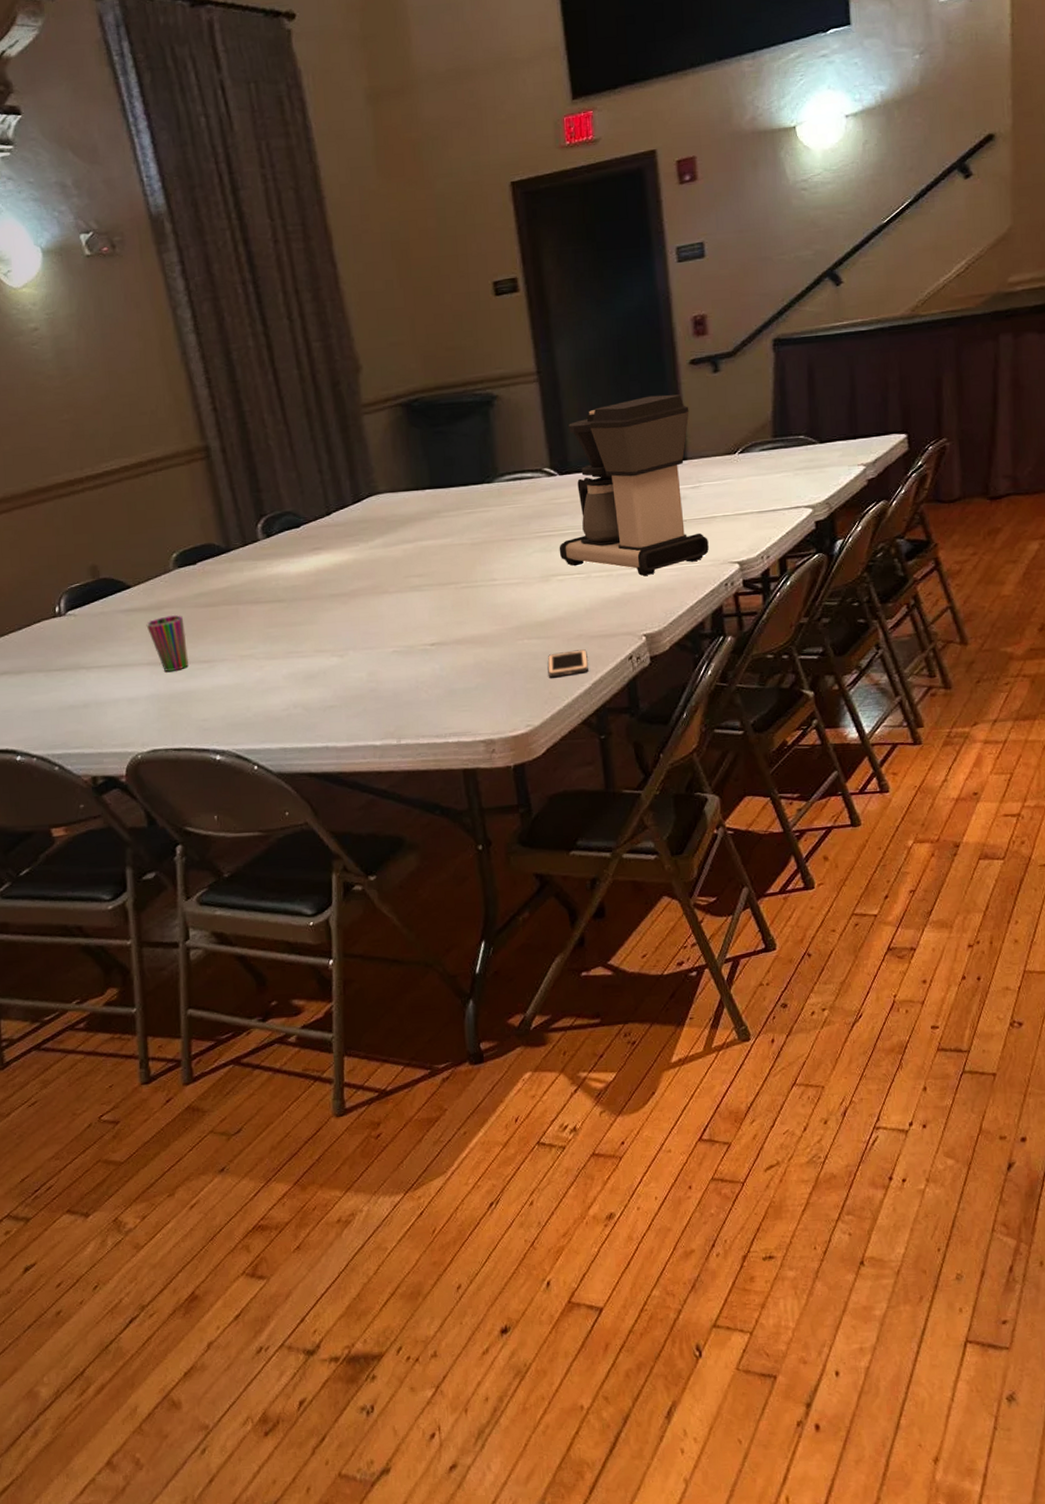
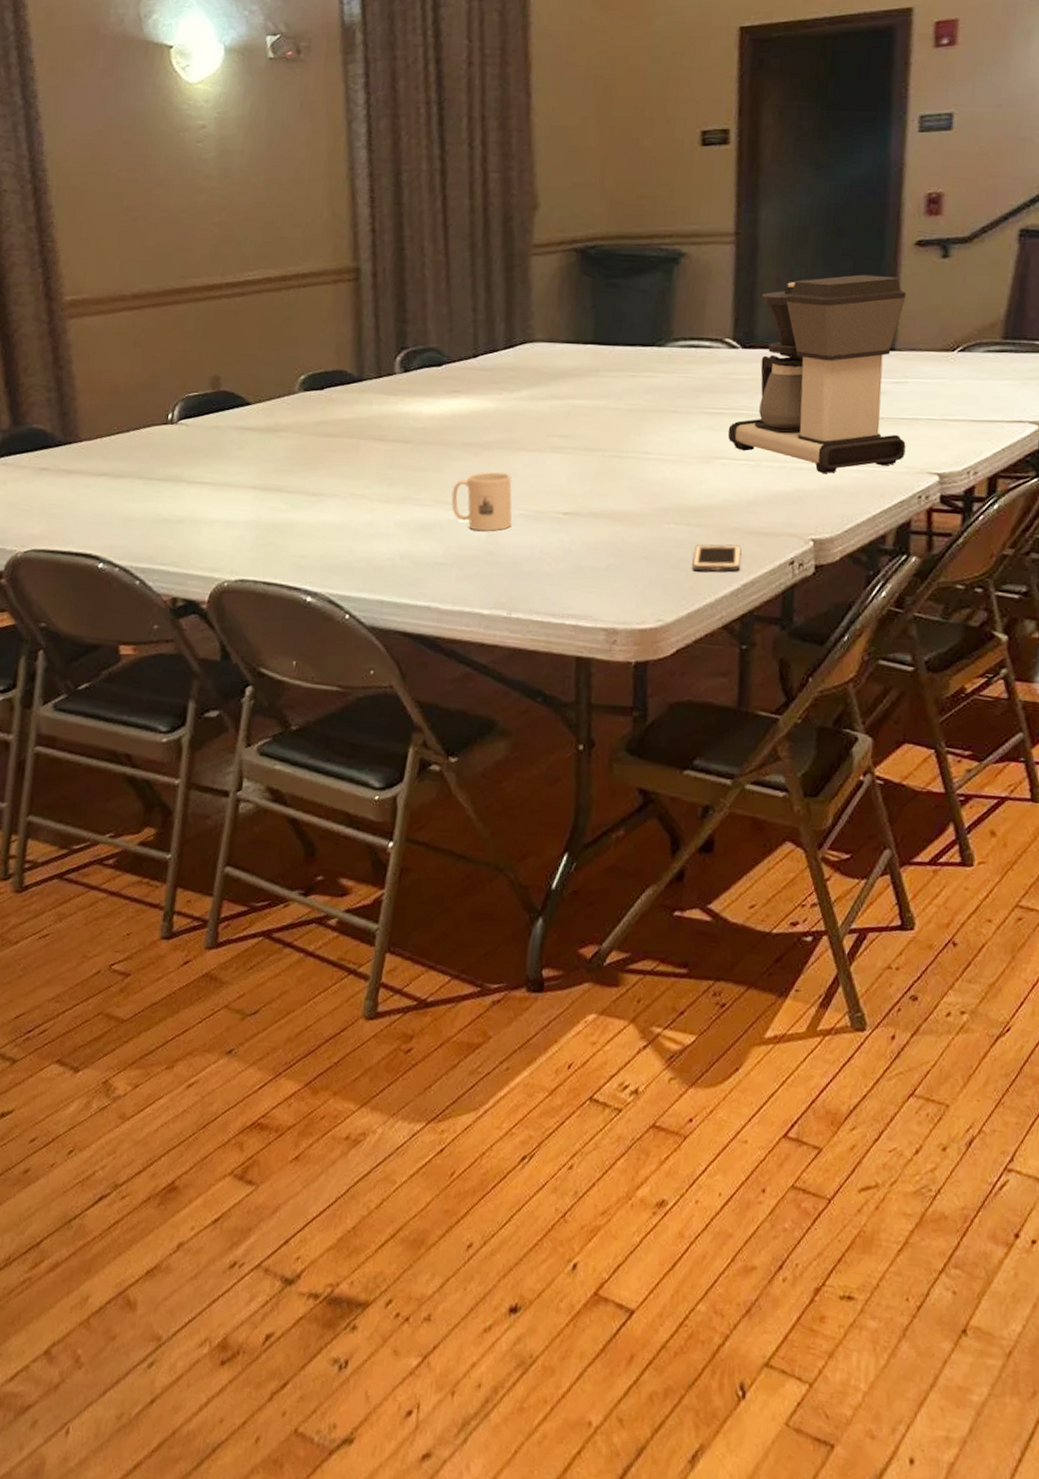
cup: present [146,614,189,671] -> none [259,439,300,499]
mug: none [329,616,387,672] -> present [451,472,513,532]

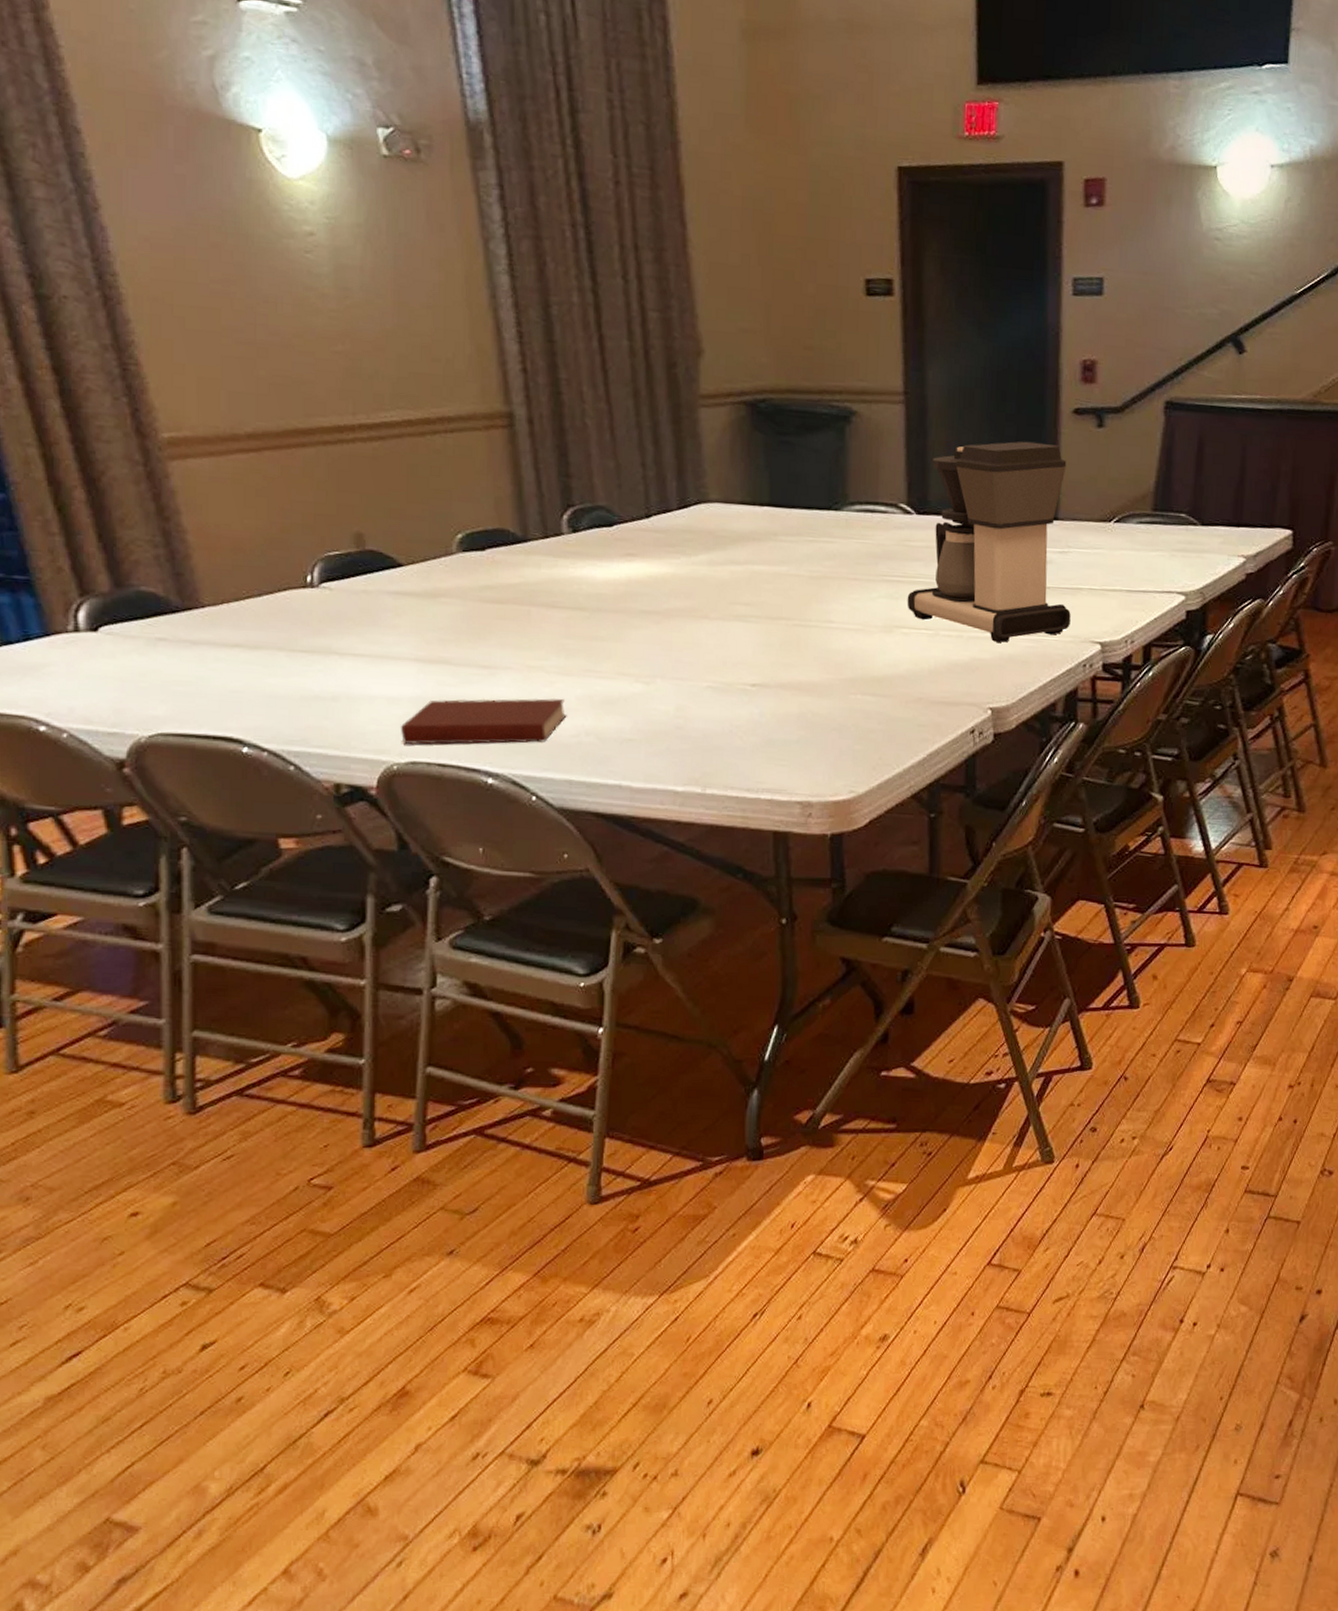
notebook: none [233,523,385,565] -> present [400,698,567,745]
mug: present [451,472,513,532] -> none [634,642,700,705]
cell phone: present [692,544,742,573] -> none [880,714,927,742]

